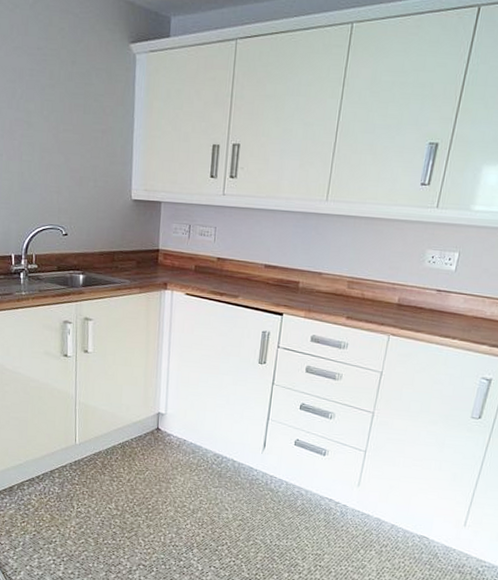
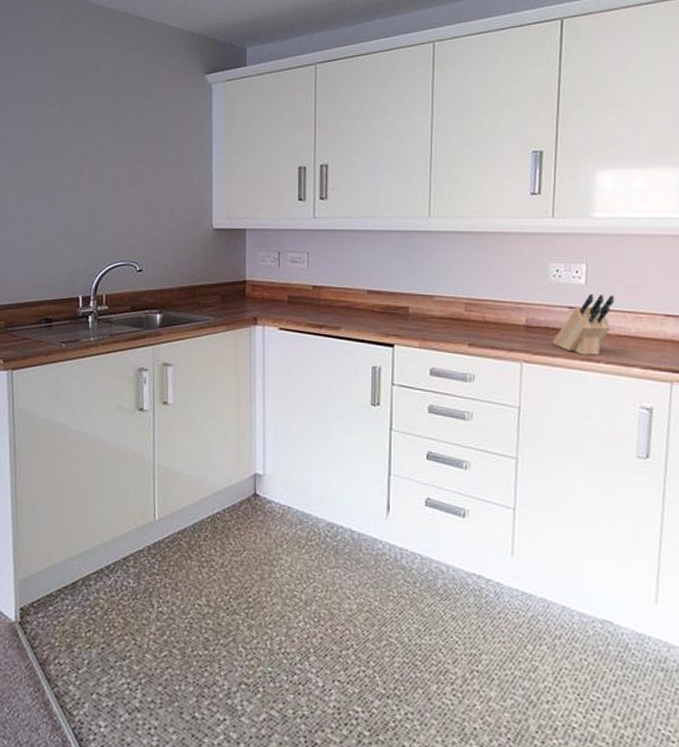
knife block: none [418,279,478,333] -> present [553,293,614,355]

